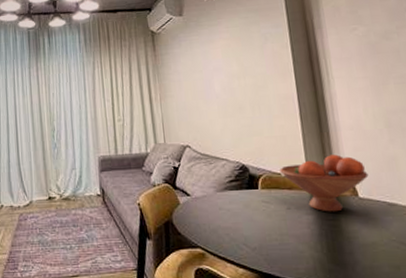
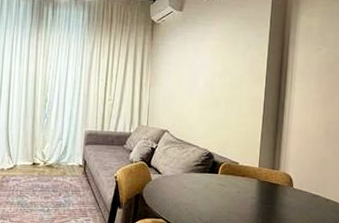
fruit bowl: present [280,154,369,212] -> none [238,152,304,198]

